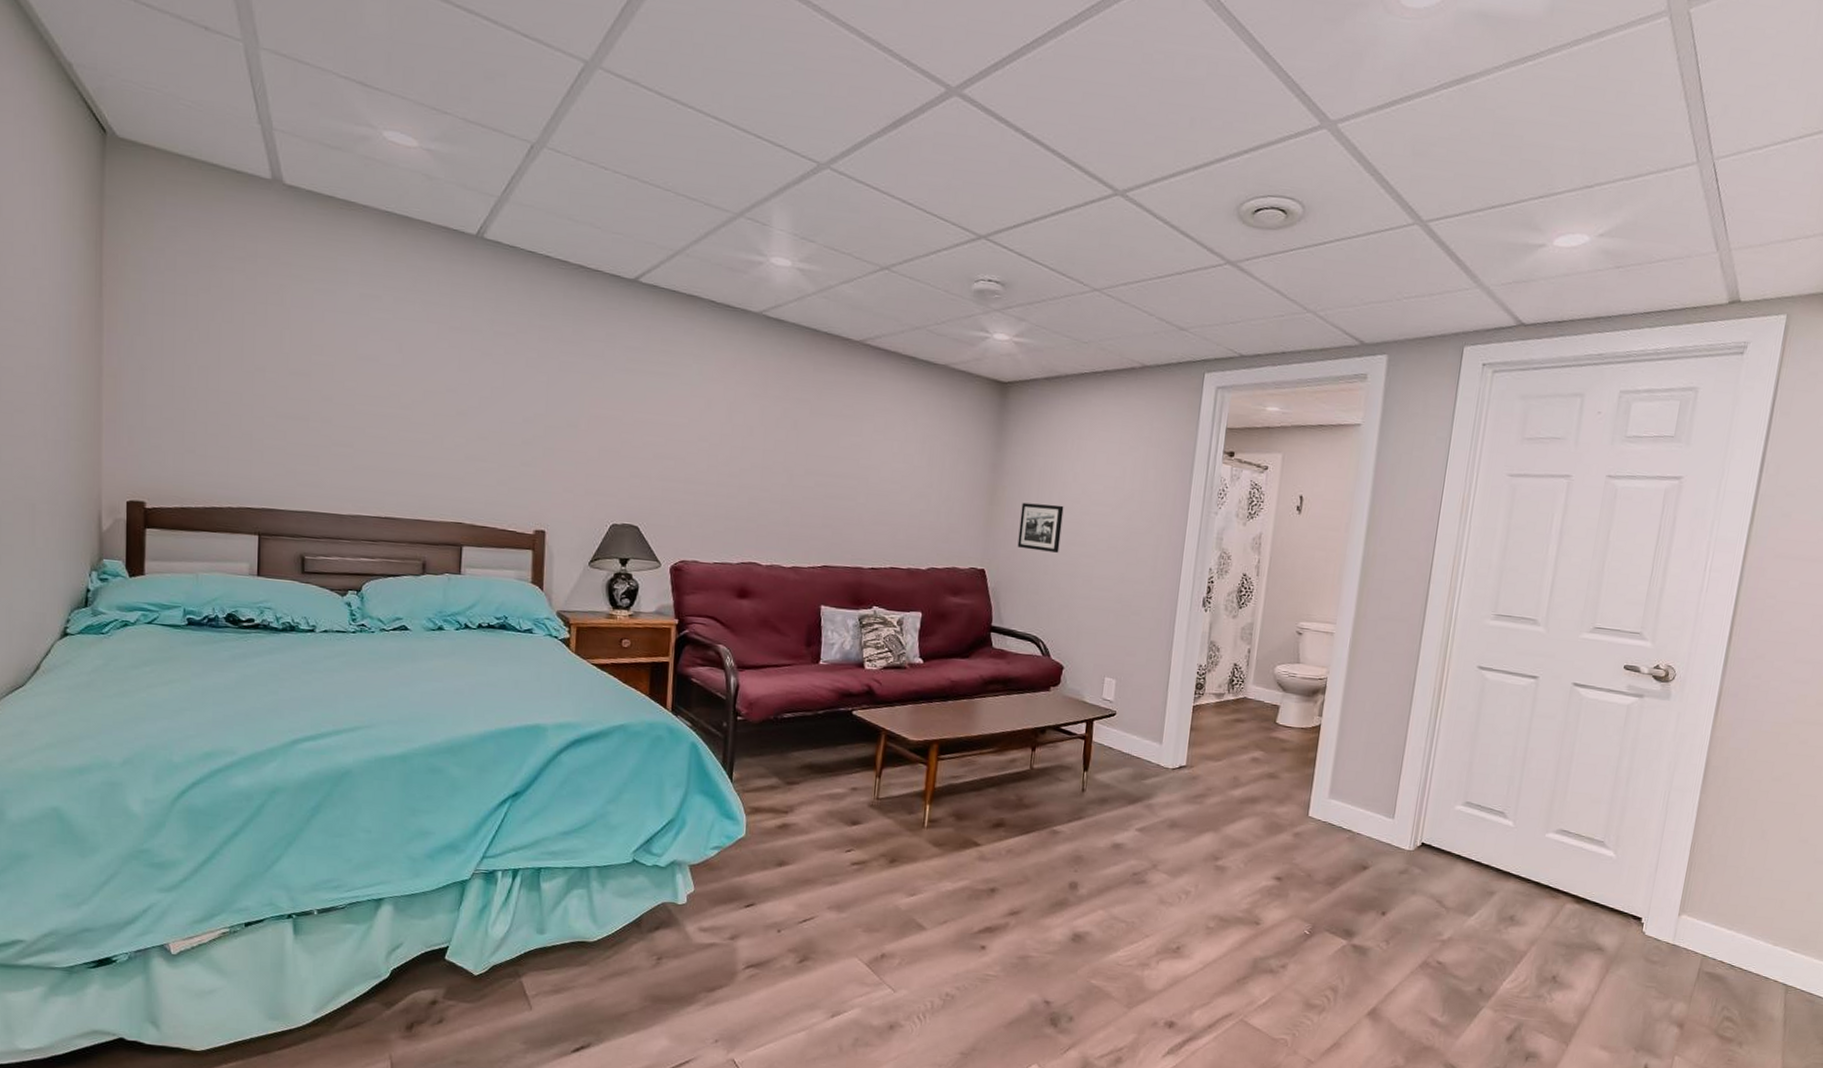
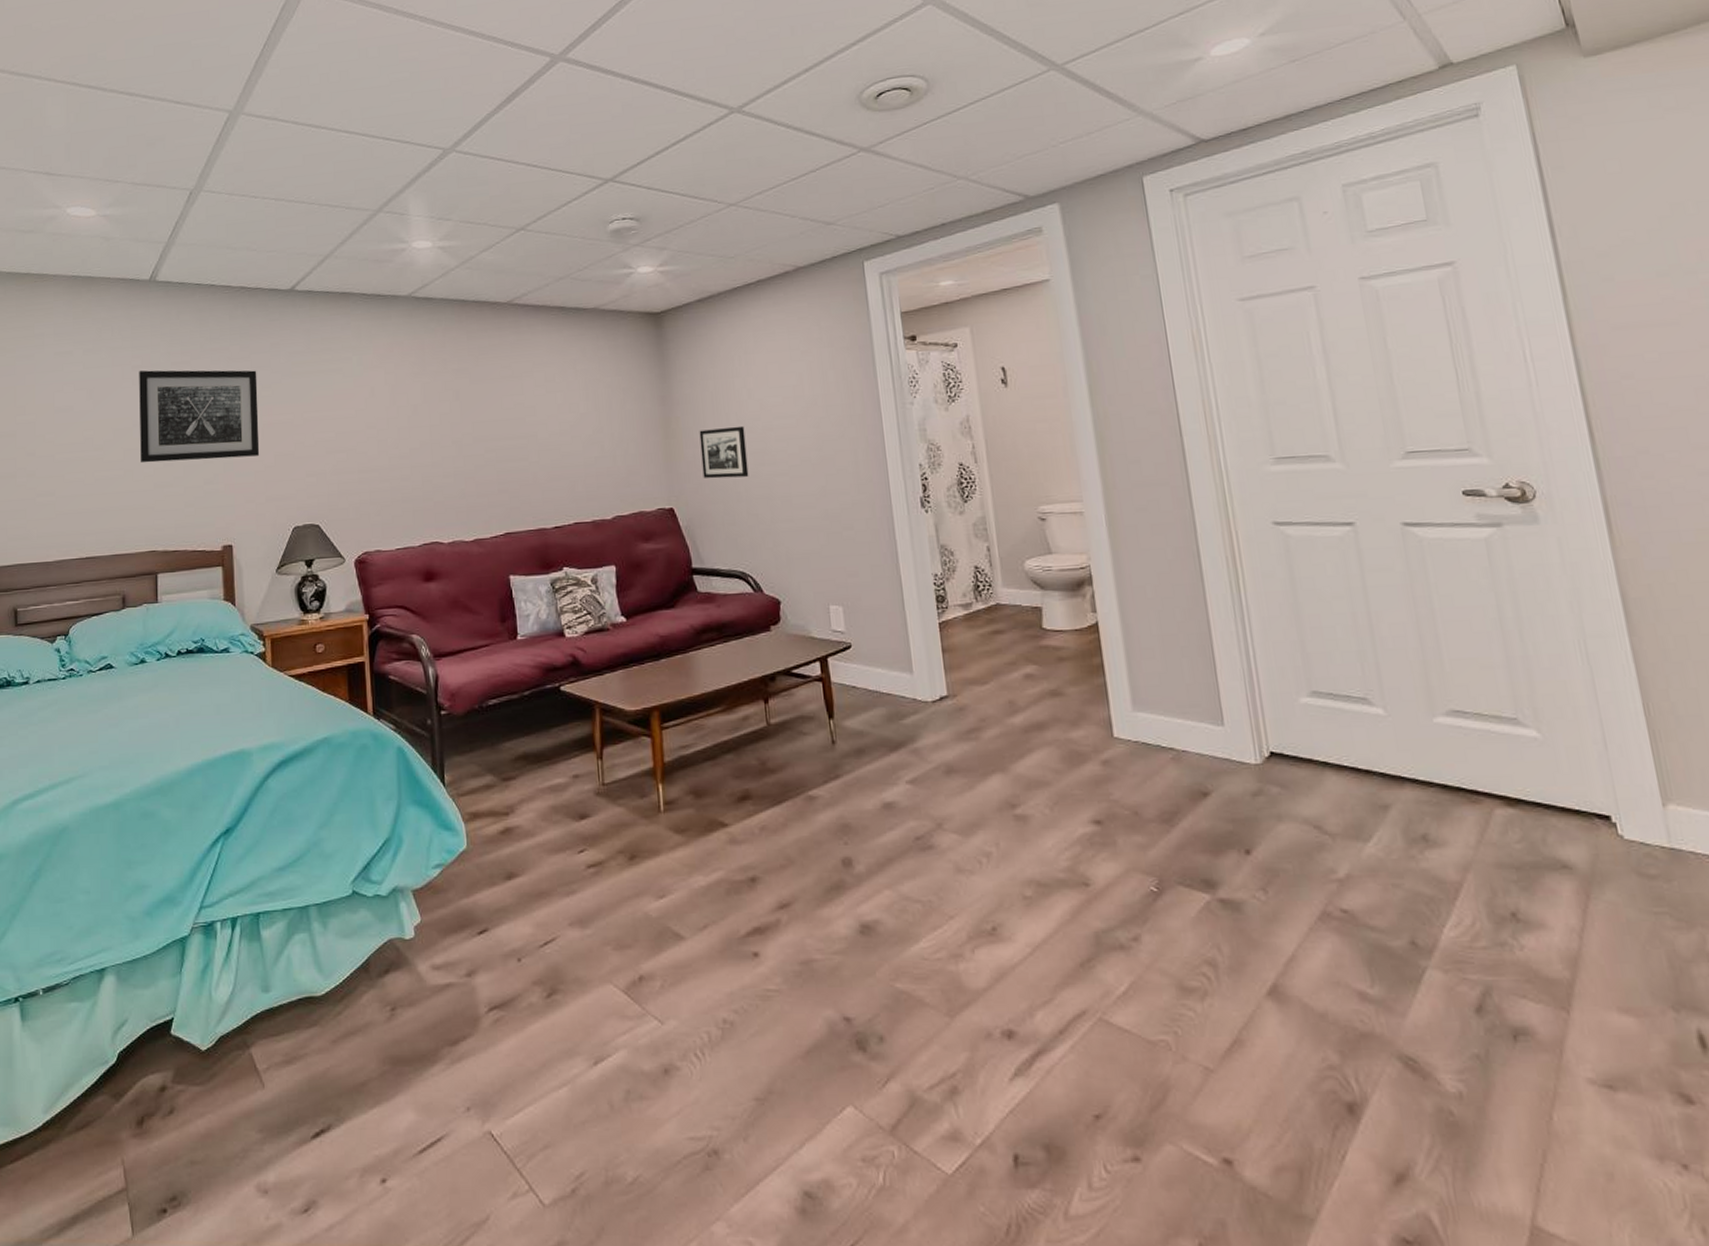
wall art: none [452,333,589,447] -> present [139,370,260,463]

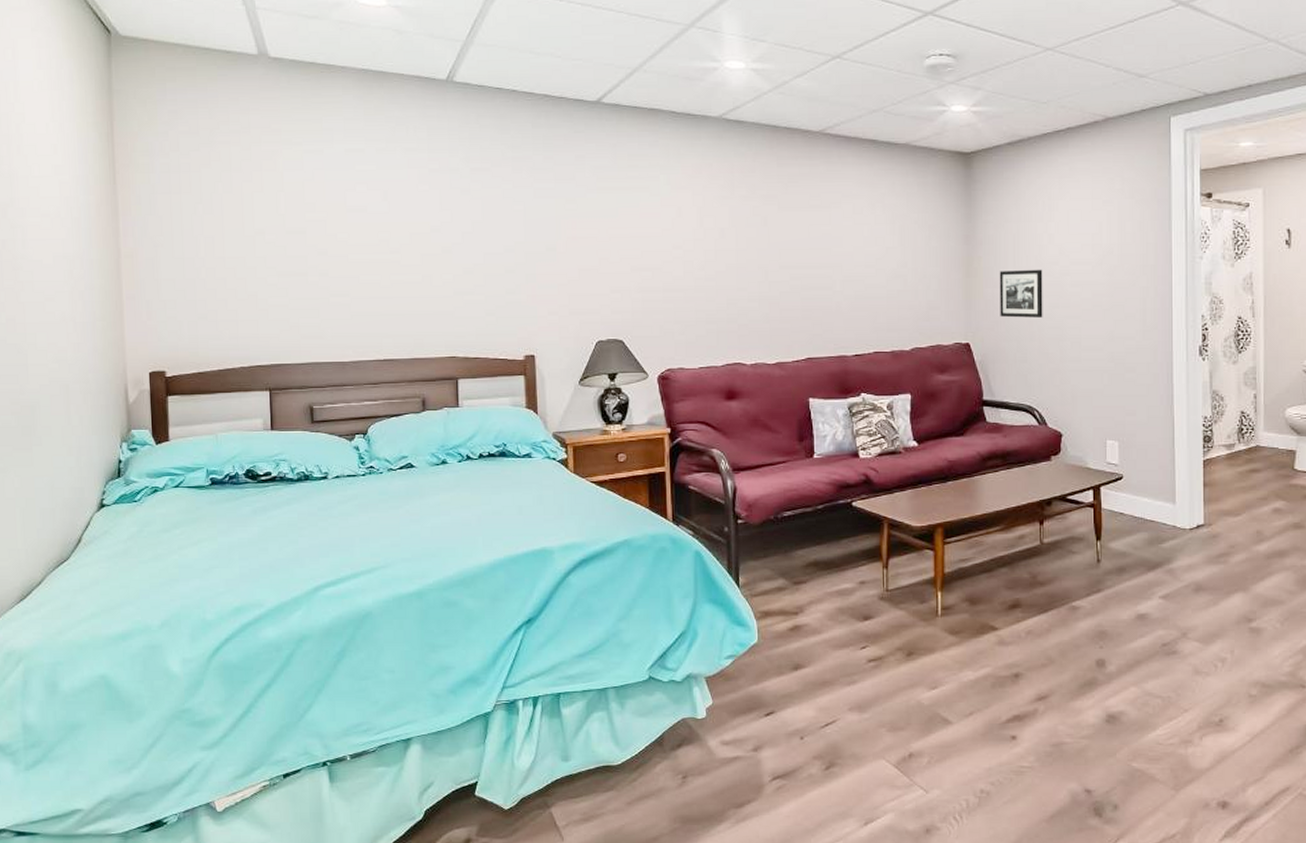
wall art: present [139,370,260,463] -> none [436,175,563,270]

